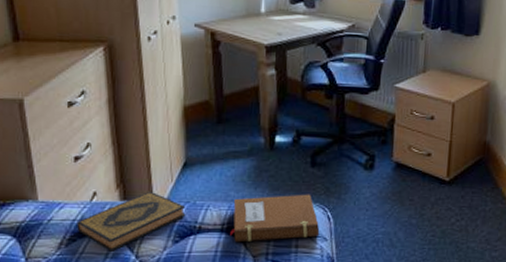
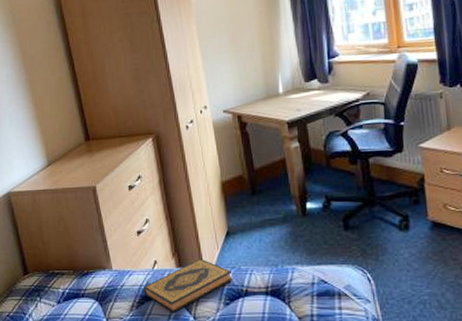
notebook: present [230,194,320,243] -> none [274,256,362,305]

